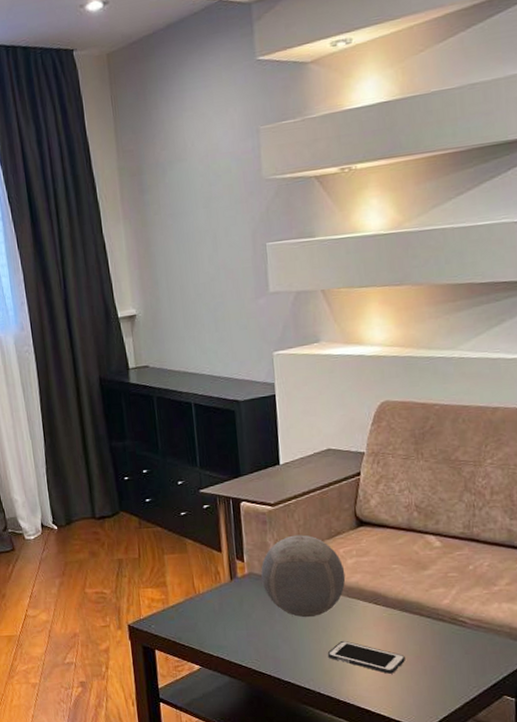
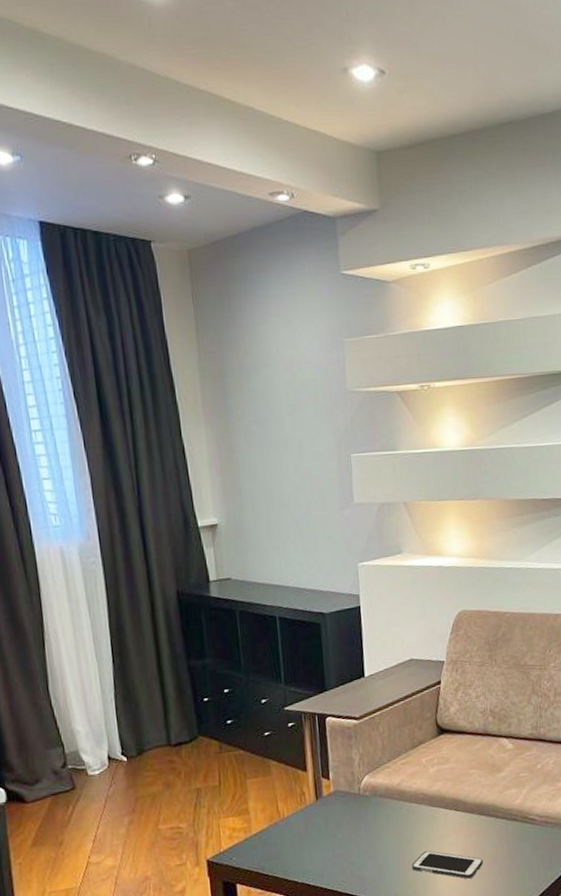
decorative orb: present [261,534,346,618] -> none [346,746,428,832]

